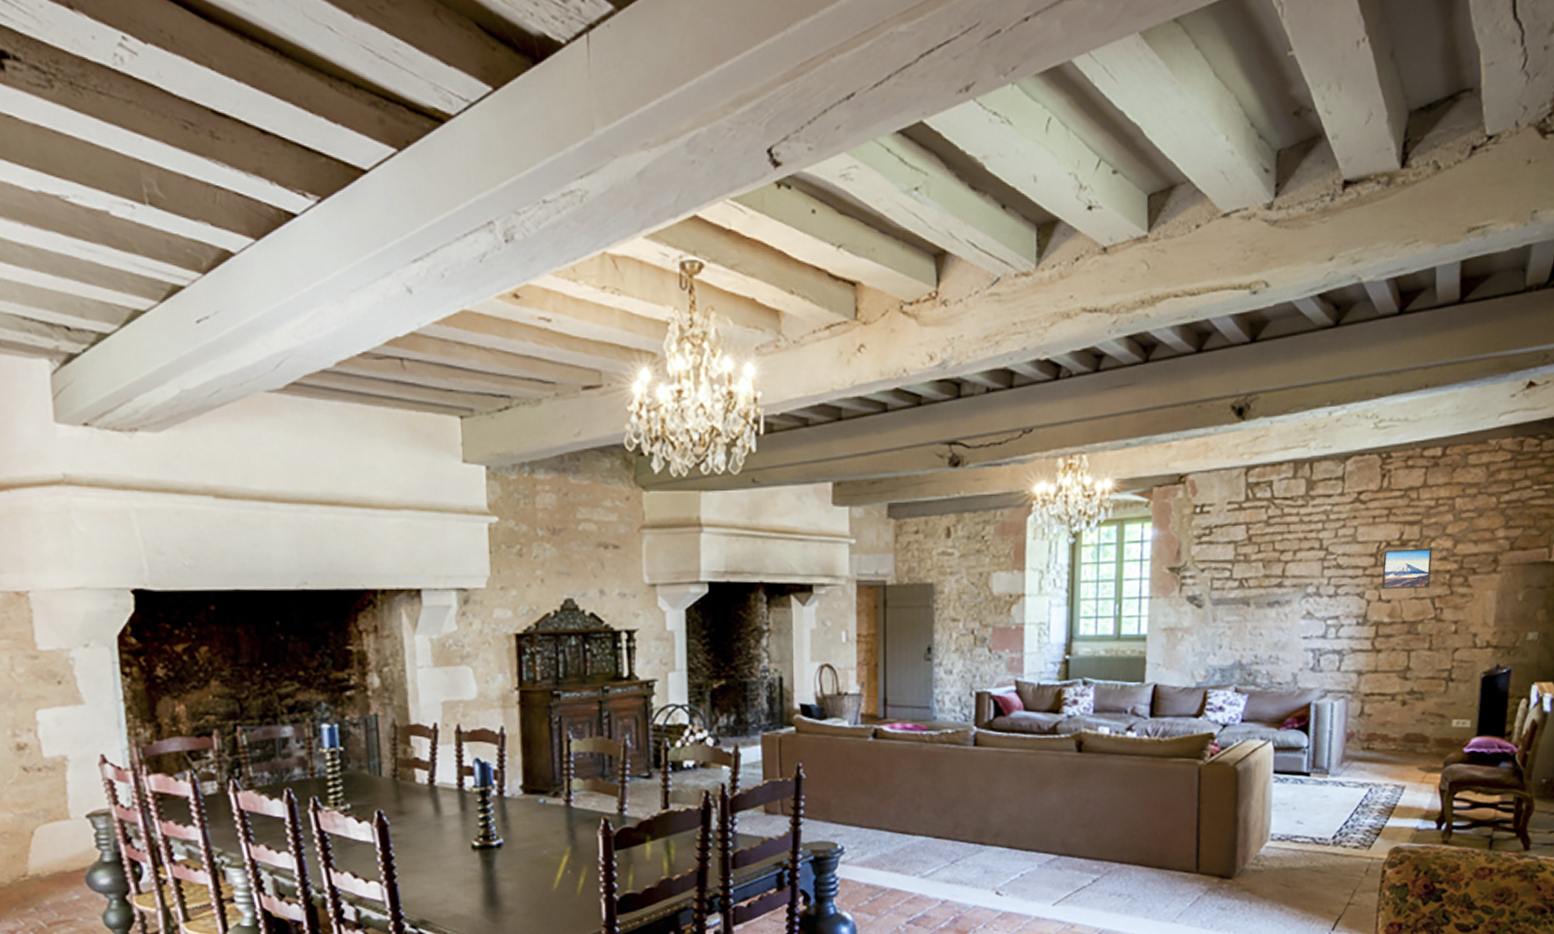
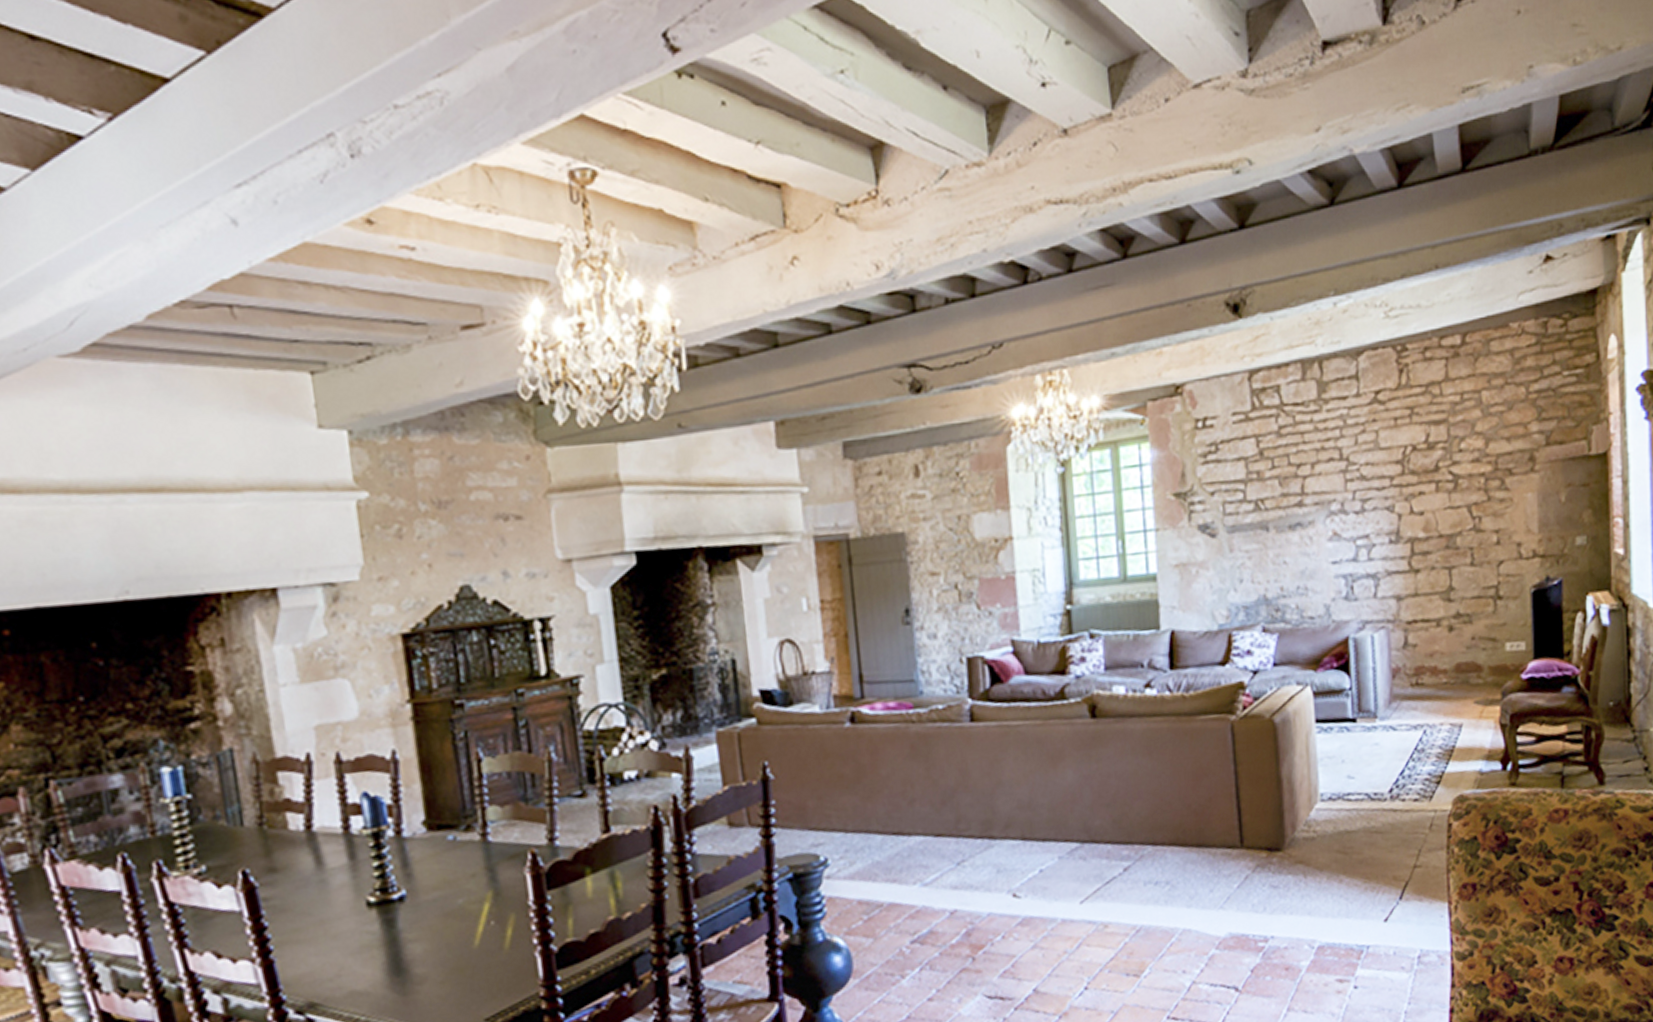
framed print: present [1381,548,1433,589] -> none [1410,449,1464,500]

